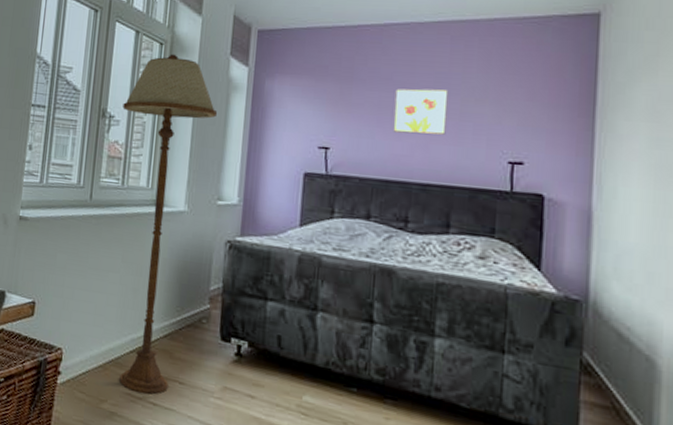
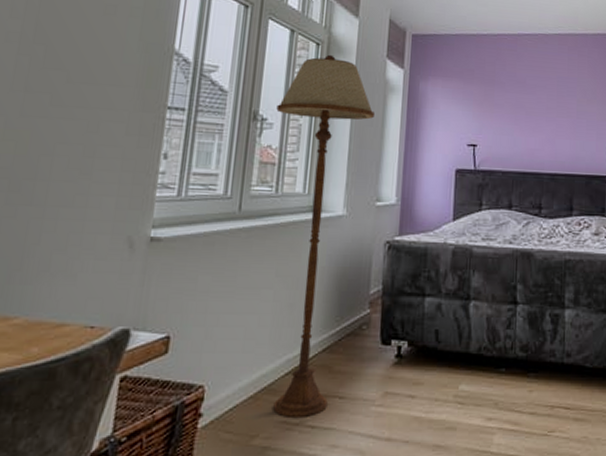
wall art: present [392,88,449,135] -> none [527,91,568,131]

